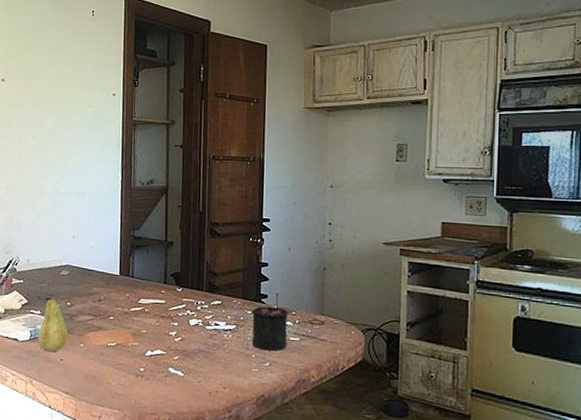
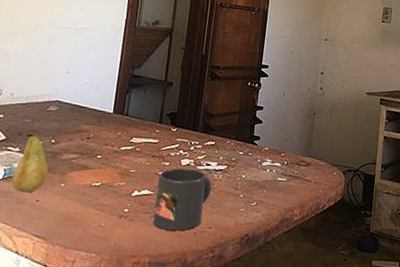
mug: none [168,328,223,391] -> present [153,168,212,231]
candle: present [251,292,289,351] -> none [241,135,279,191]

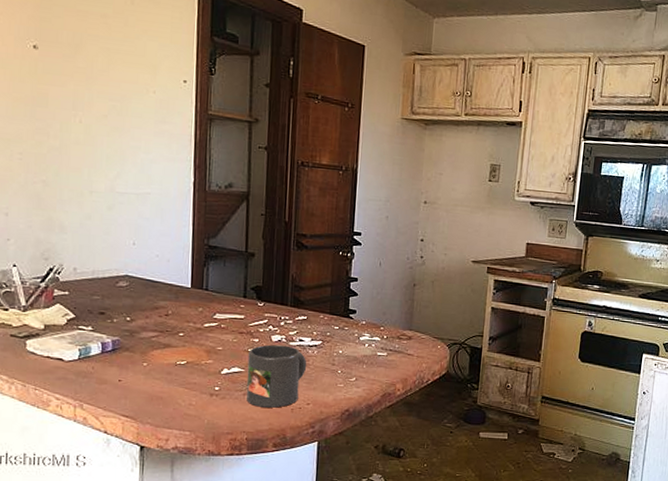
fruit: present [11,134,49,193] -> none [88,312,129,373]

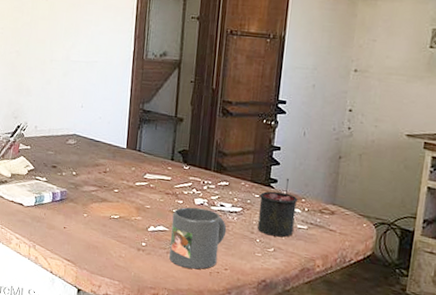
candle: none [338,308,377,366] -> present [258,178,298,237]

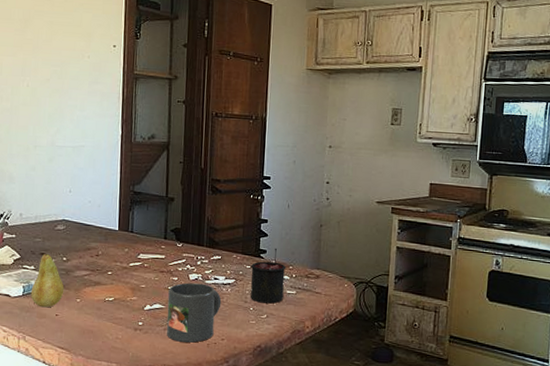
fruit: none [41,166,73,220] -> present [30,253,65,308]

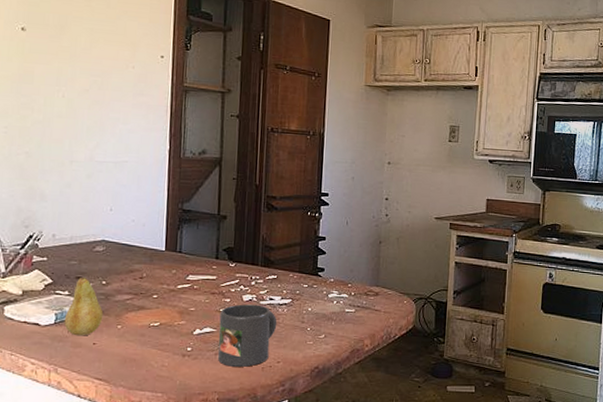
candle: present [250,248,286,304] -> none [307,265,345,323]

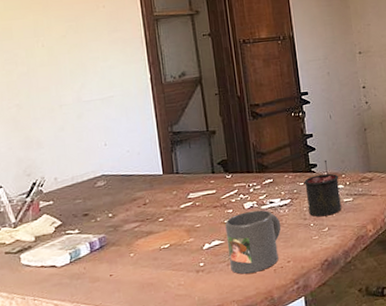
fruit: present [64,276,104,336] -> none [78,213,115,271]
candle: none [307,265,345,323] -> present [303,159,341,217]

